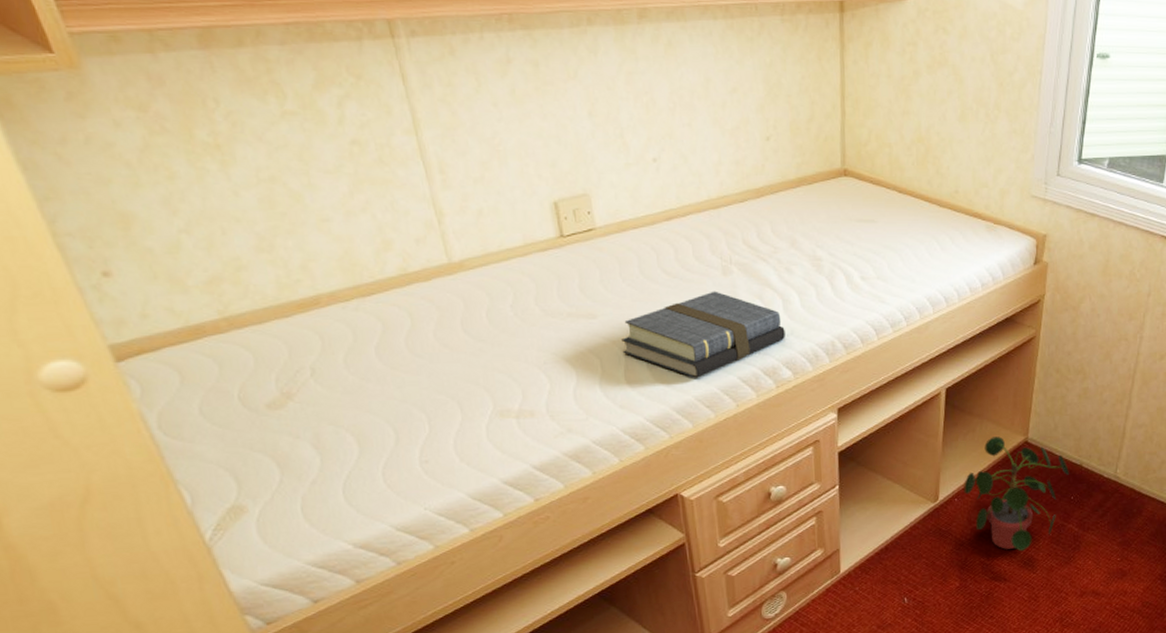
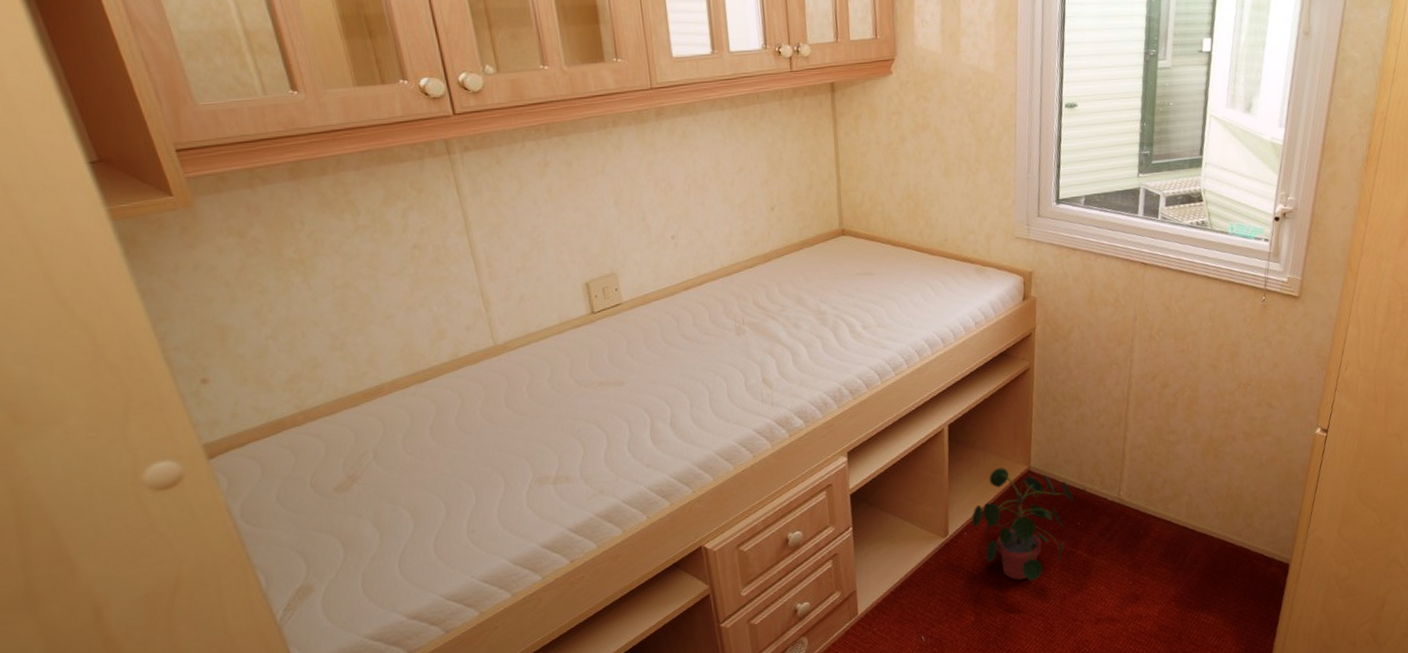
book: present [621,291,785,378] -> none [647,350,796,434]

